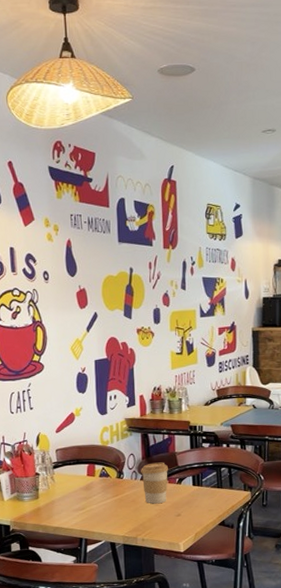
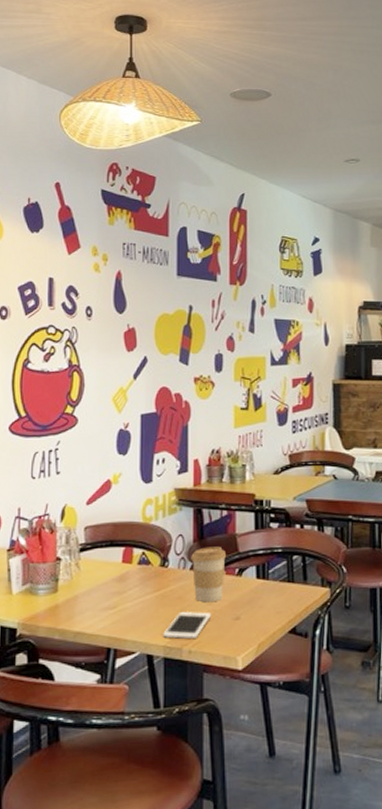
cell phone: none [122,510,158,531] -> present [163,611,211,640]

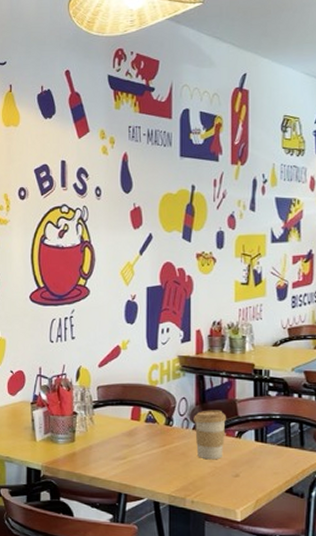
cell phone: present [163,611,211,640] -> none [168,466,212,492]

